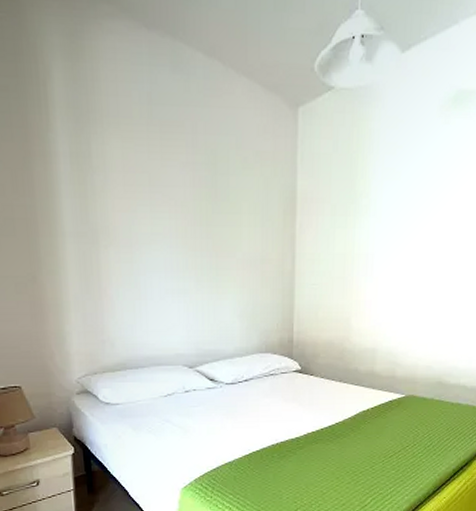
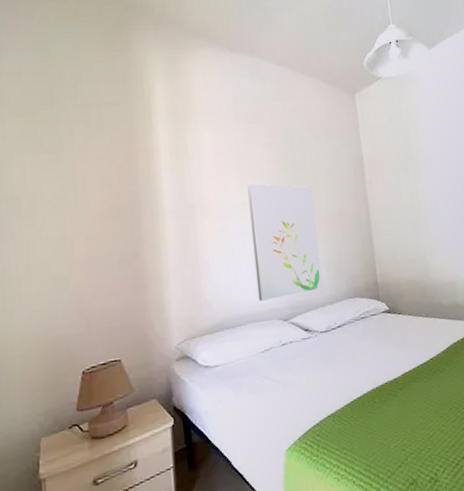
wall art: none [159,210,234,345] -> present [247,183,323,301]

